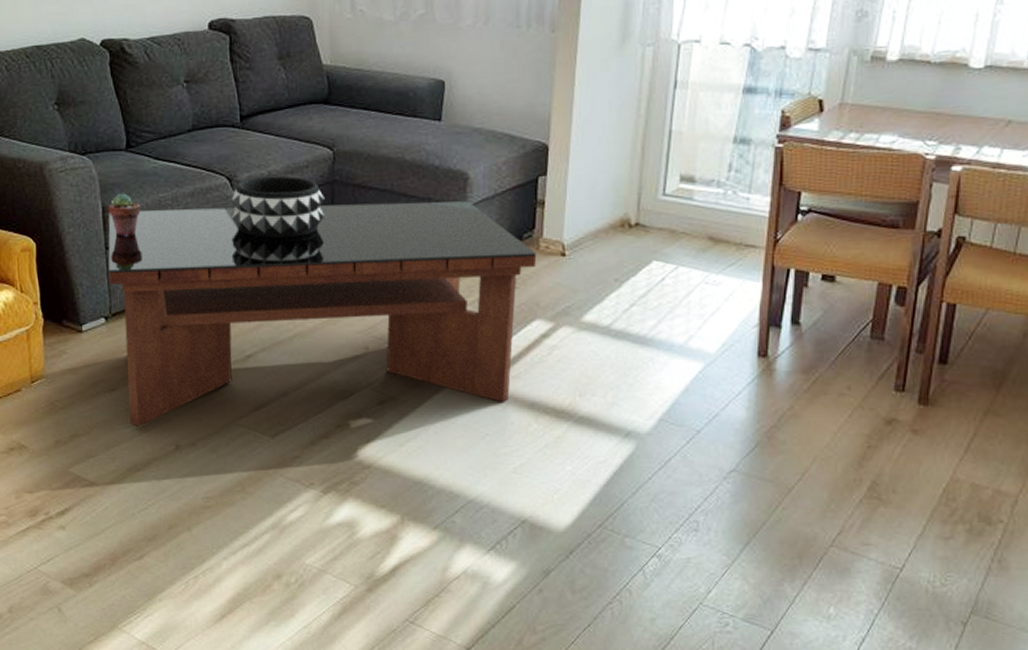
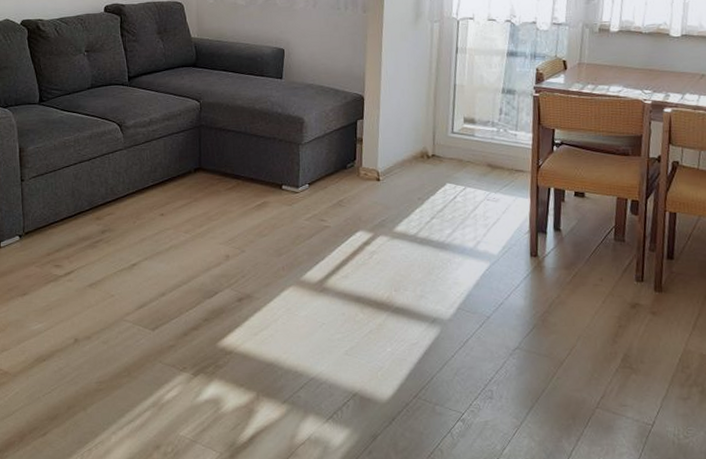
potted succulent: present [108,193,141,237] -> none [24,137,50,171]
coffee table: present [108,201,537,427] -> none [23,140,358,324]
decorative bowl: present [230,175,325,239] -> none [120,122,194,171]

